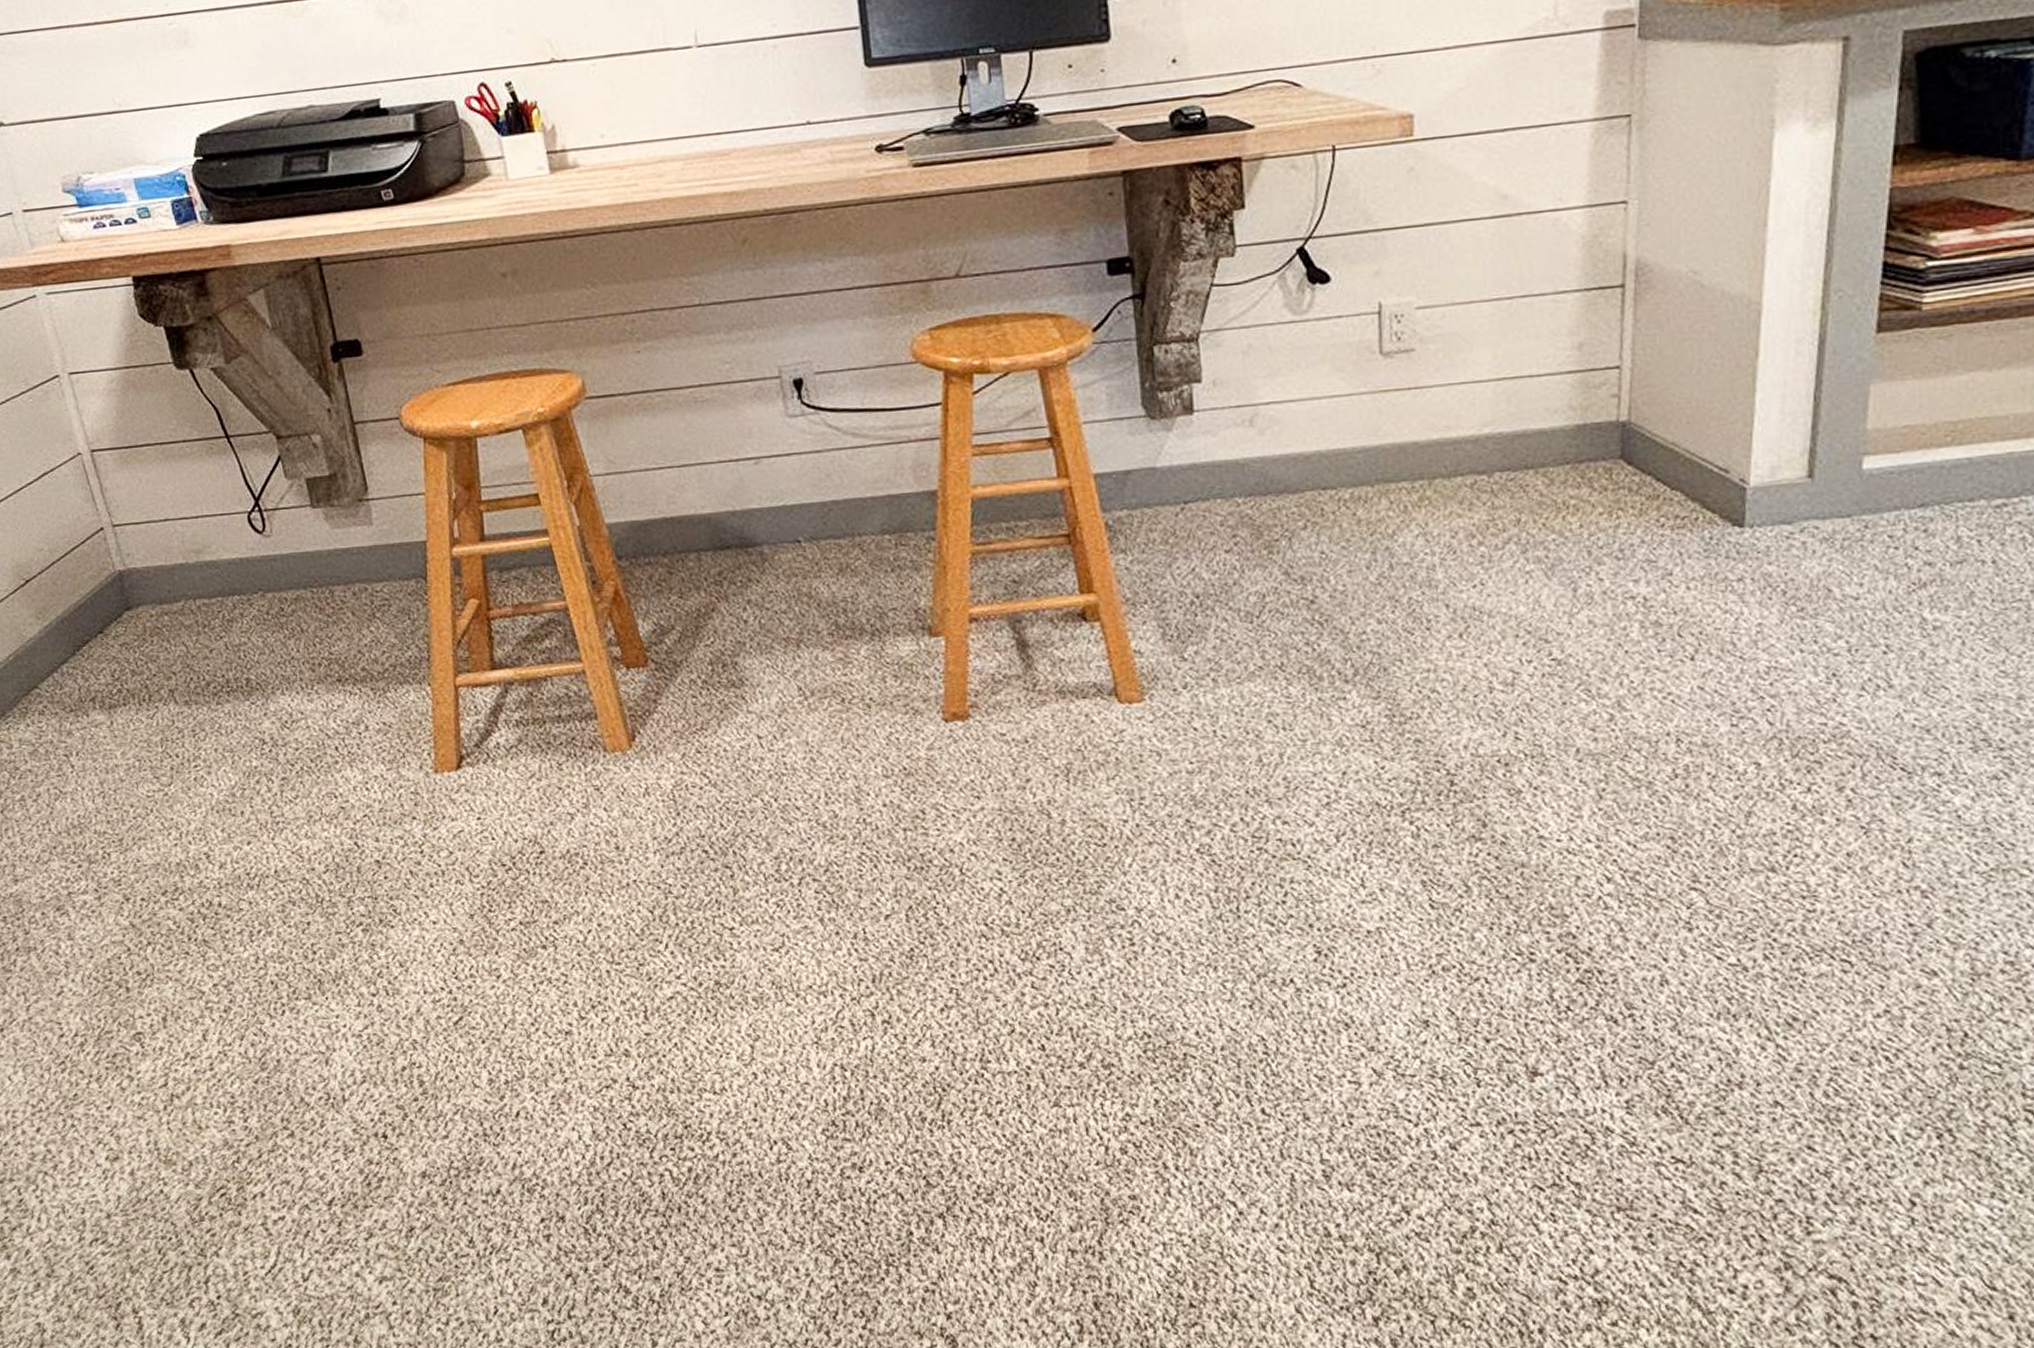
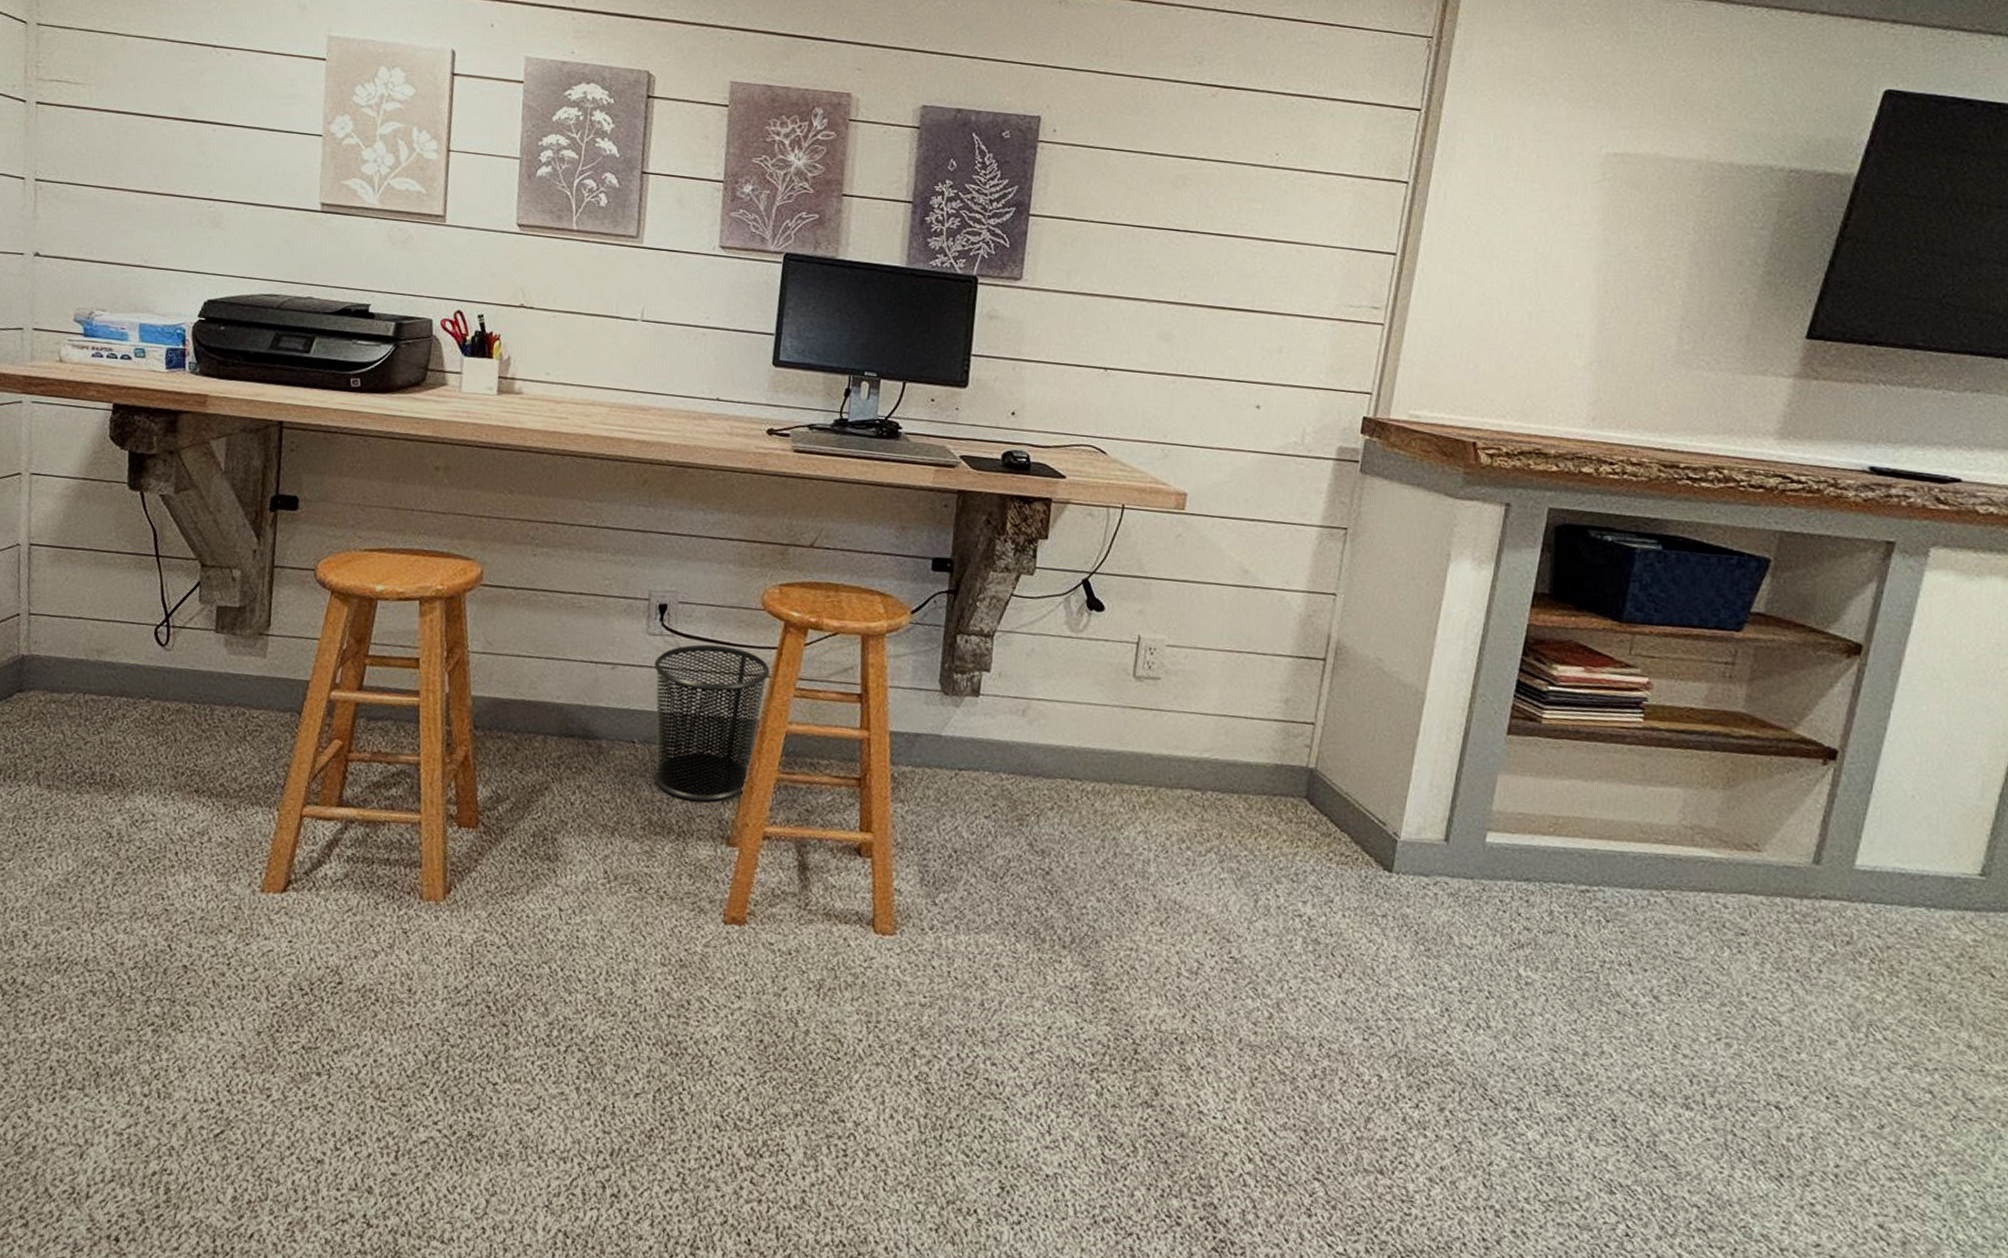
waste bin: none [802,413,939,594] -> present [653,644,770,802]

